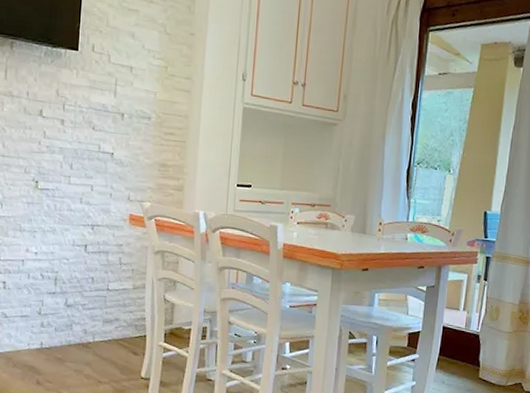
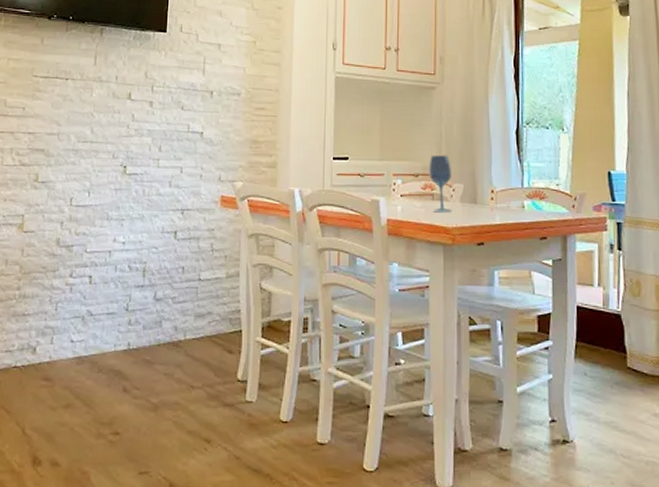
wineglass: none [324,187,346,241] -> present [429,155,452,213]

